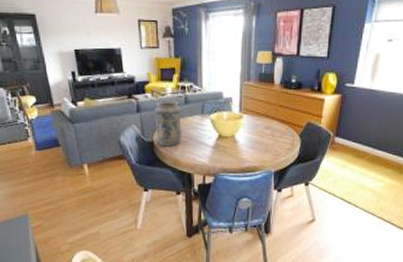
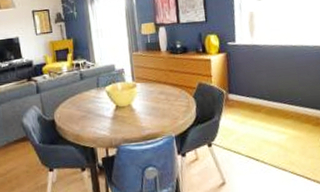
decorative vase: present [155,102,182,147] -> none [53,79,81,123]

